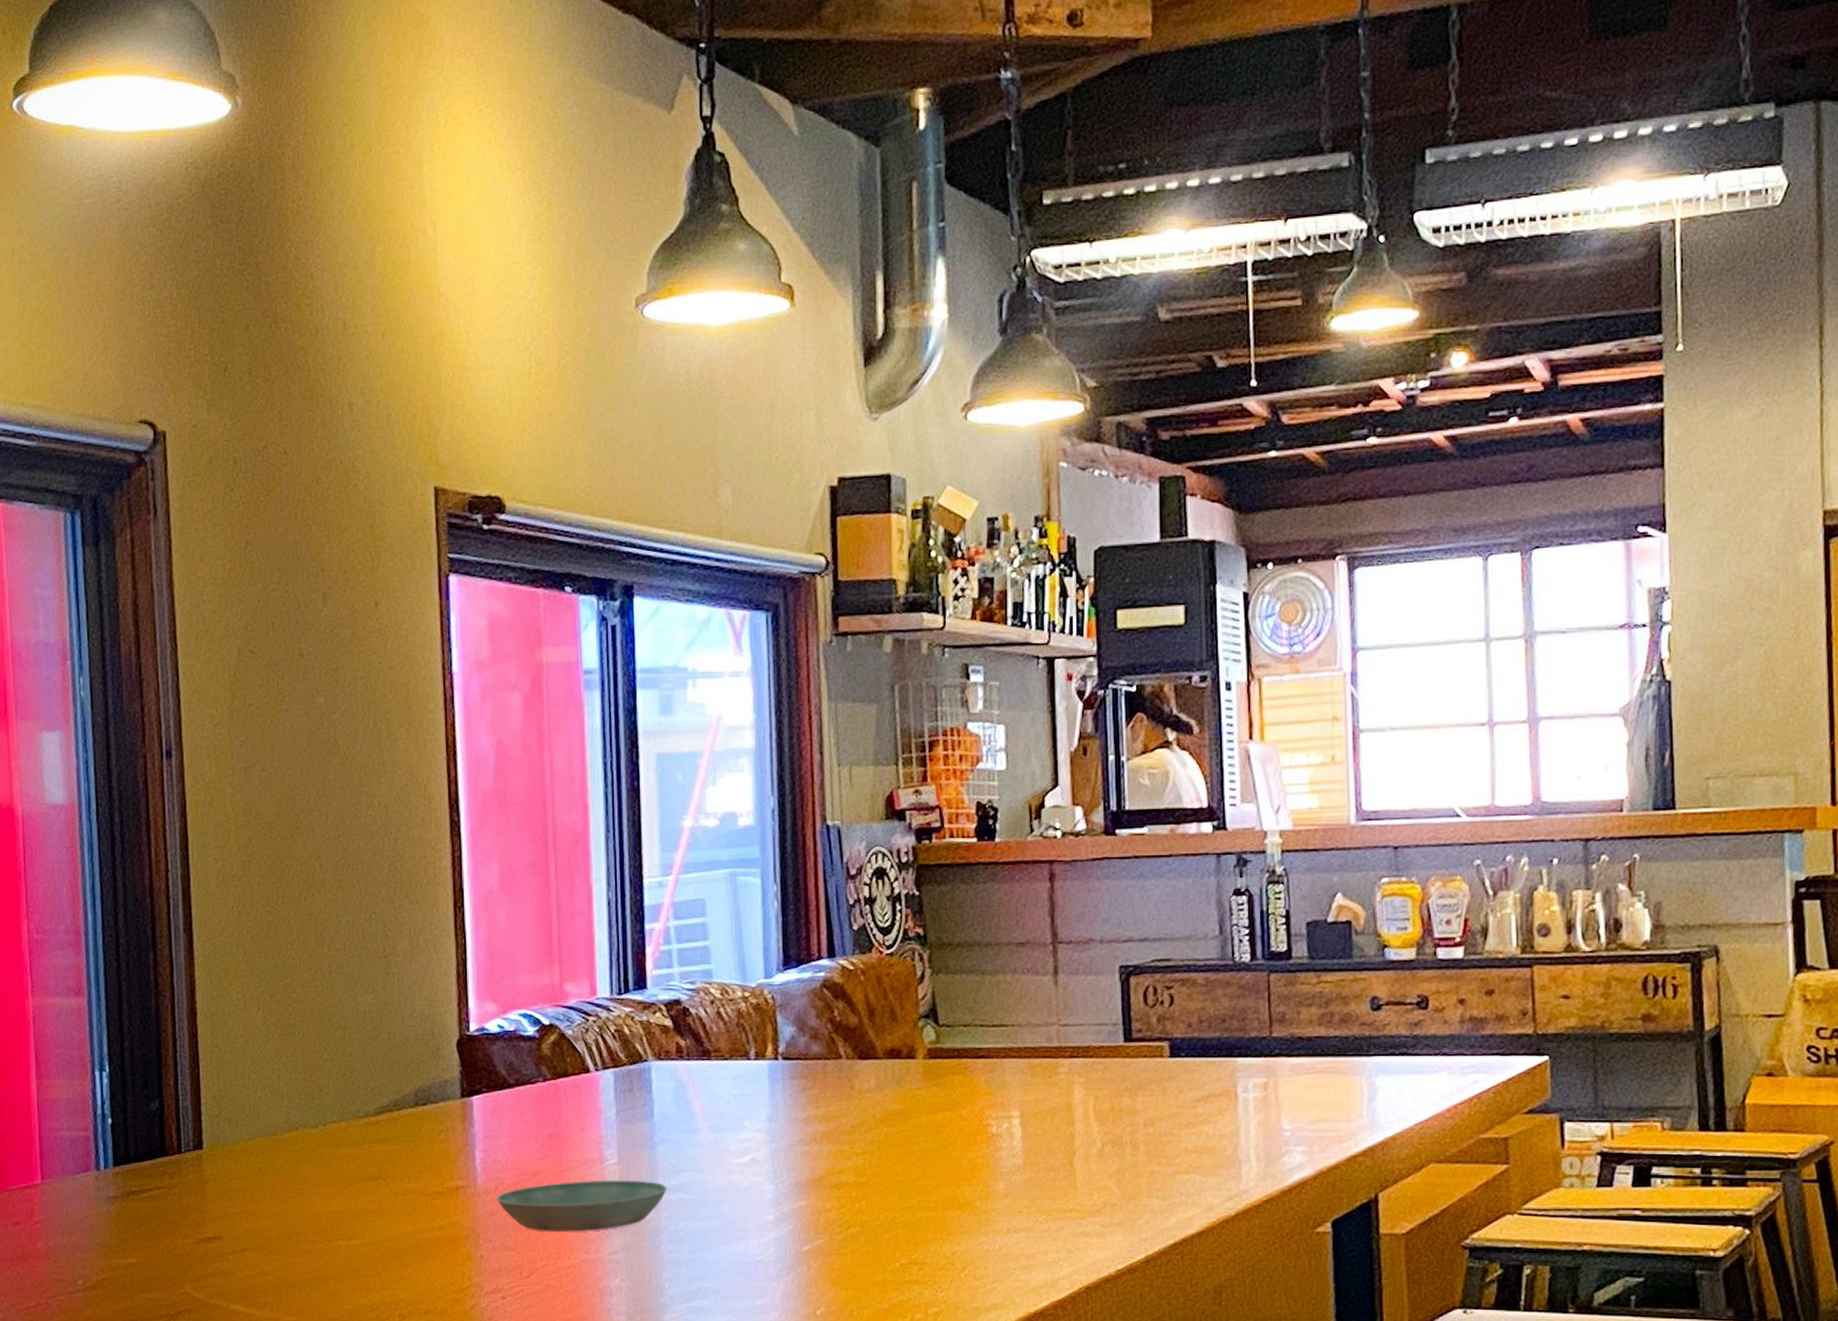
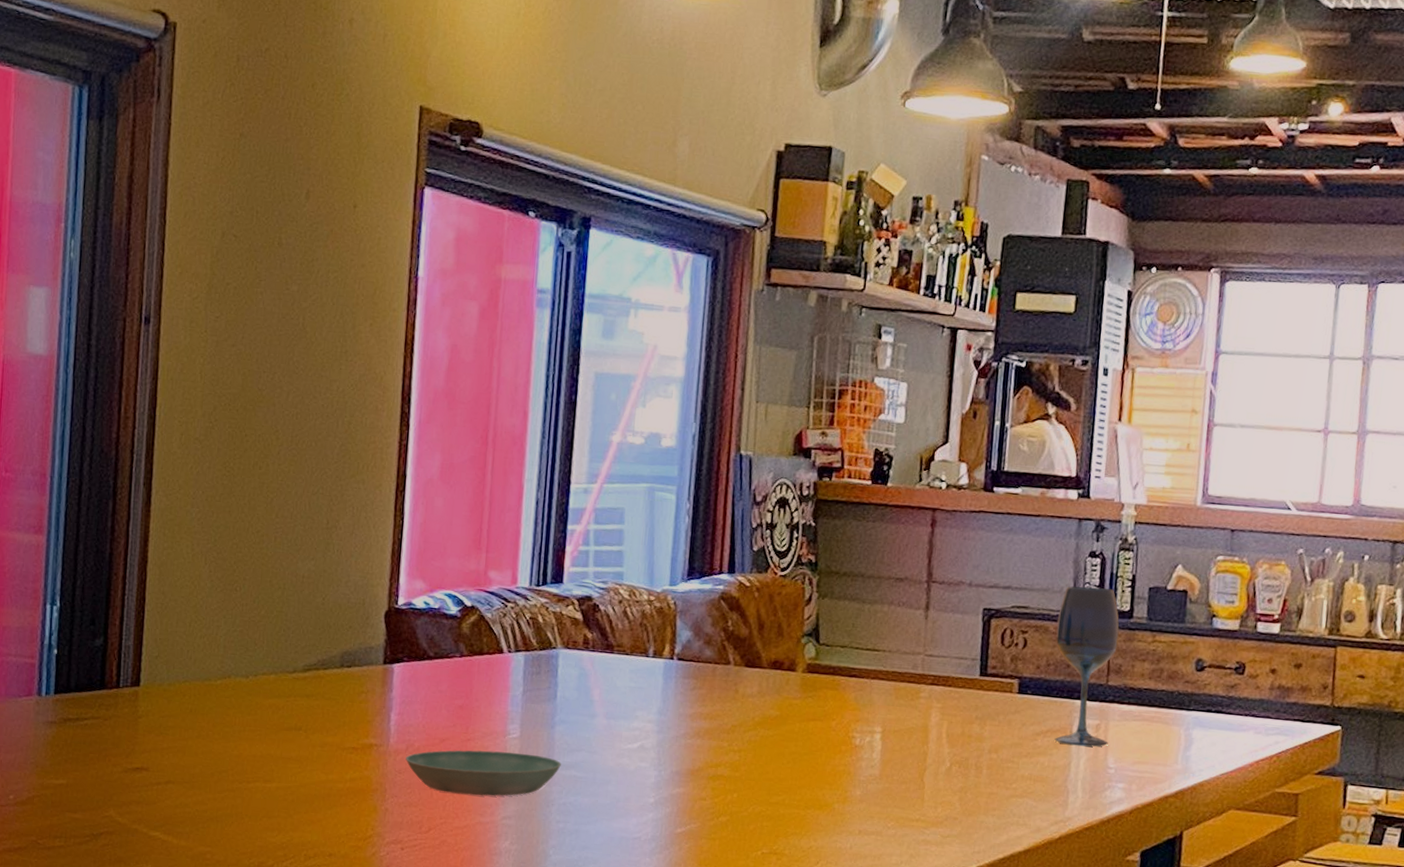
wineglass: none [1206,929,1280,1109] -> present [1054,586,1120,747]

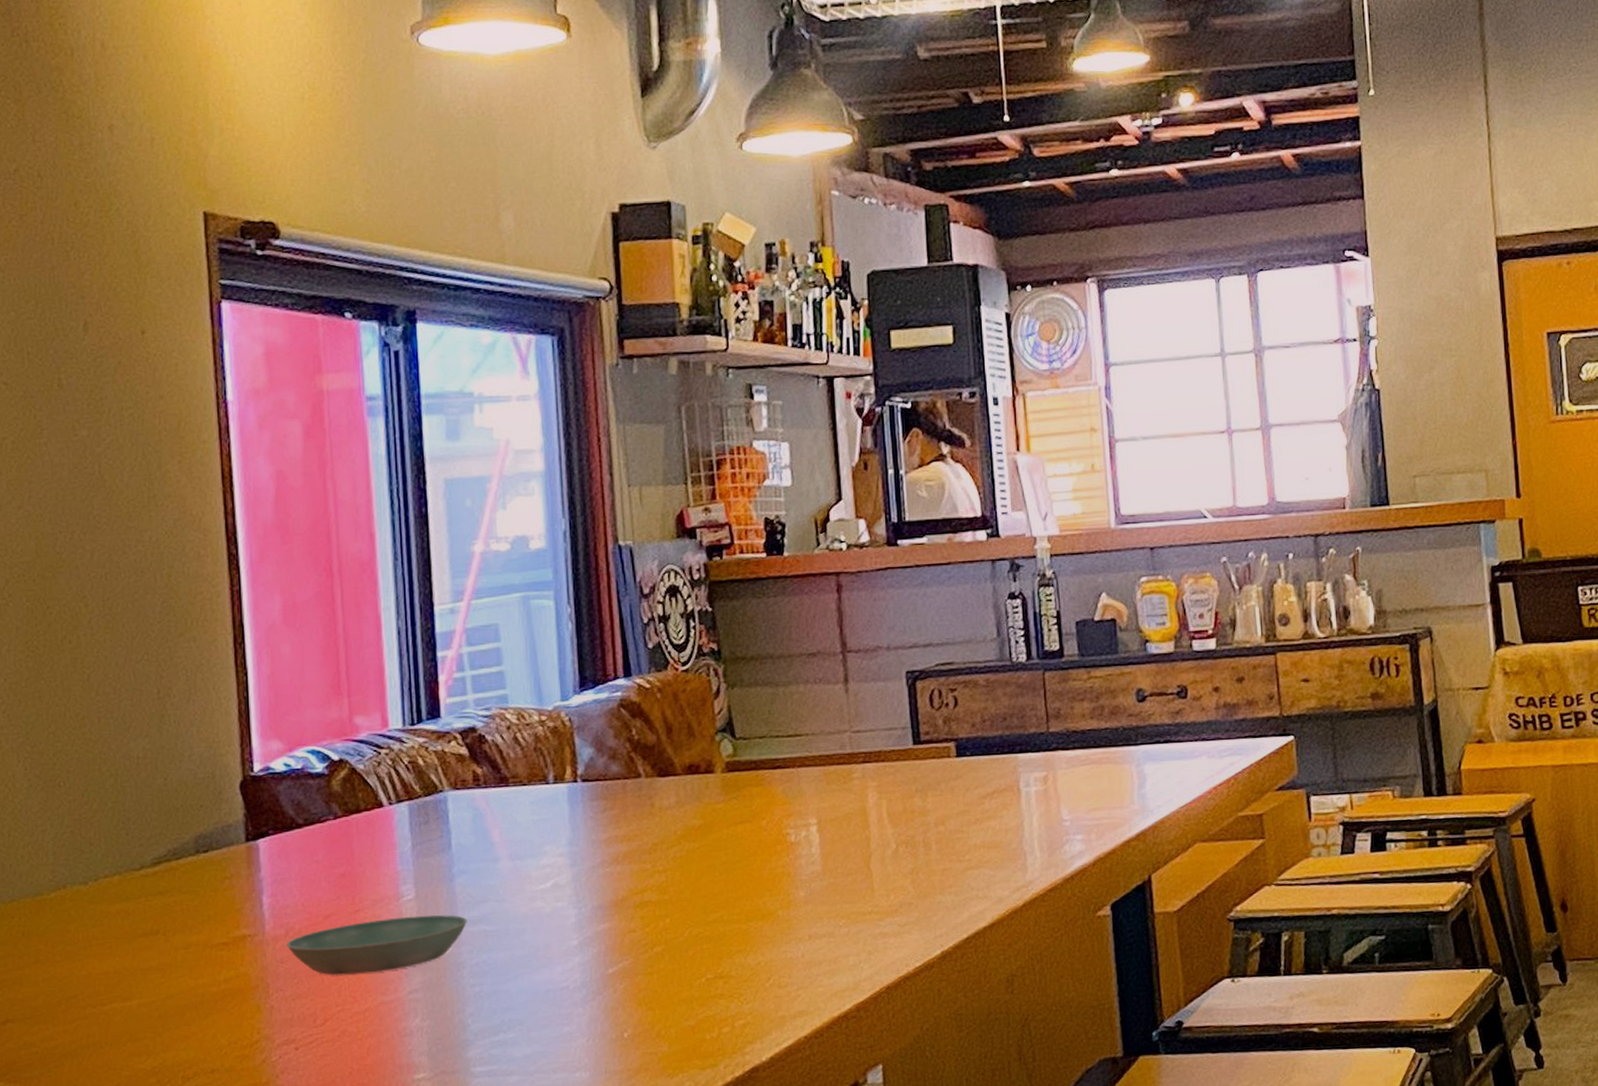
wineglass: present [1054,586,1120,747] -> none [986,630,1059,804]

